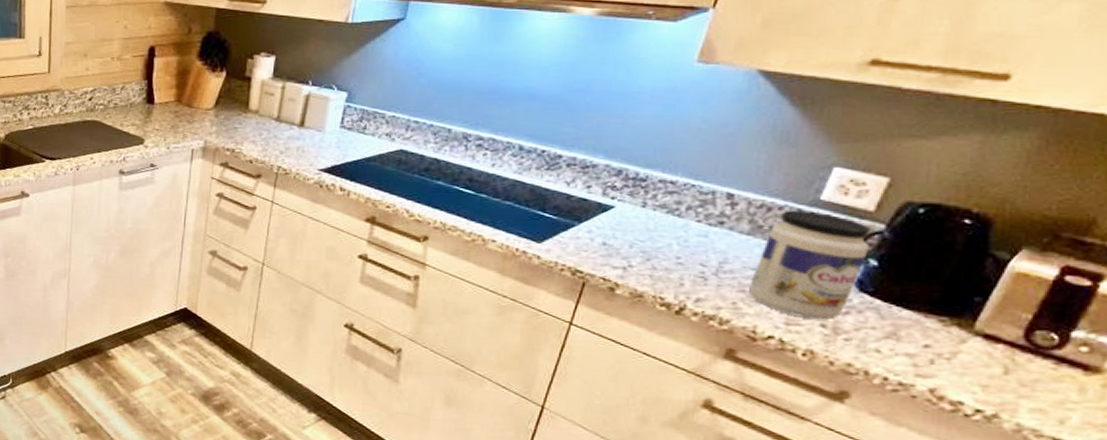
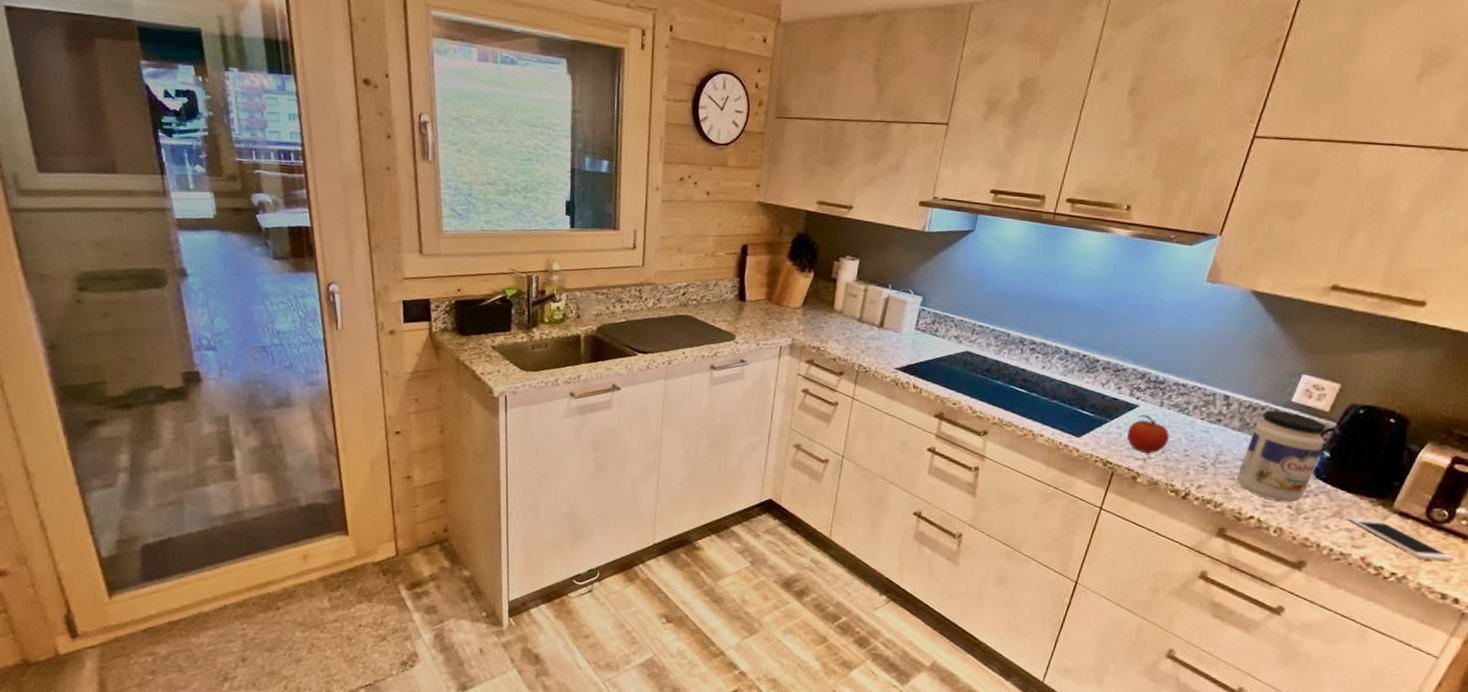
fruit: none [600,216,655,261] -> present [1126,414,1169,453]
cell phone: none [907,339,1071,398] -> present [1347,517,1454,561]

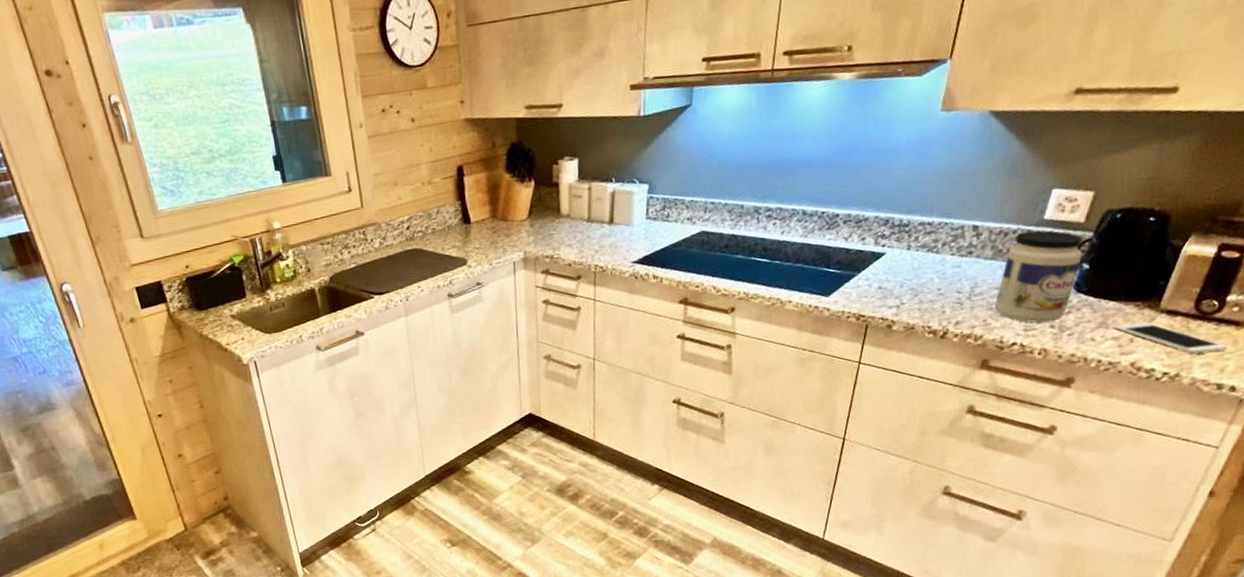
fruit: present [1126,414,1169,453] -> none [876,261,920,300]

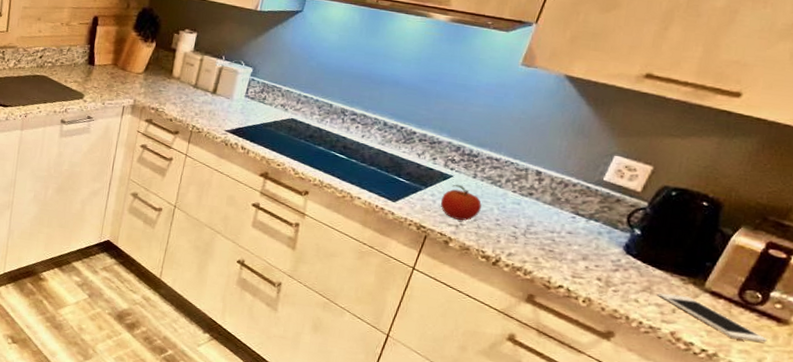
fruit: none [876,261,920,300] -> present [440,184,482,221]
jar: present [995,230,1082,323] -> none [547,187,637,275]

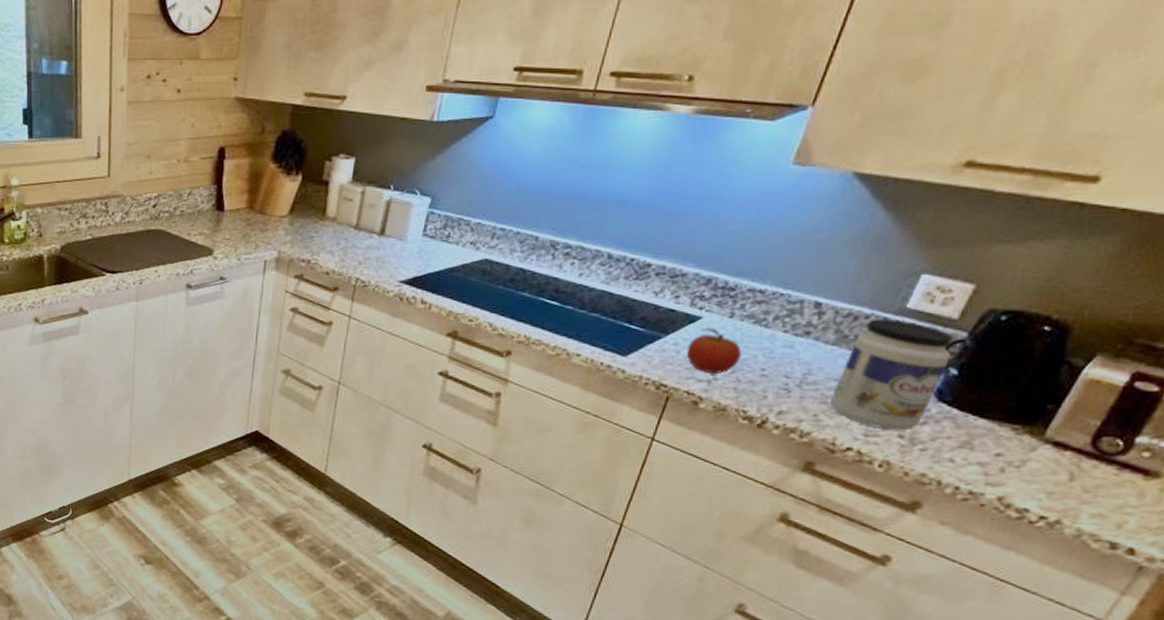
jar: none [547,187,637,275] -> present [830,318,953,431]
cell phone: present [657,292,767,343] -> none [980,448,1130,503]

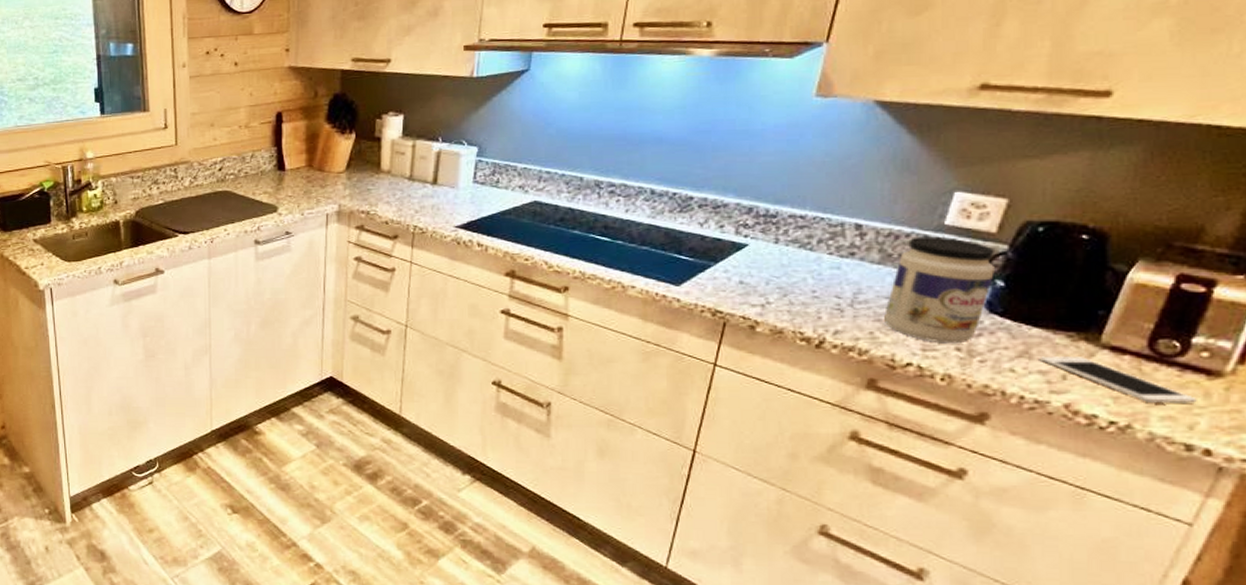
fruit: present [686,327,741,374] -> none [737,254,790,297]
cell phone: none [980,448,1130,503] -> present [1039,356,1197,403]

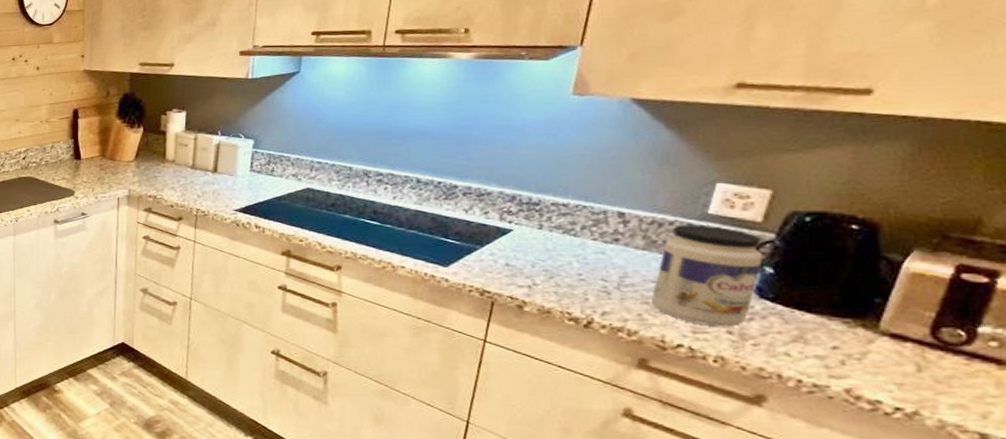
cell phone: present [1039,356,1197,403] -> none [815,341,989,392]

